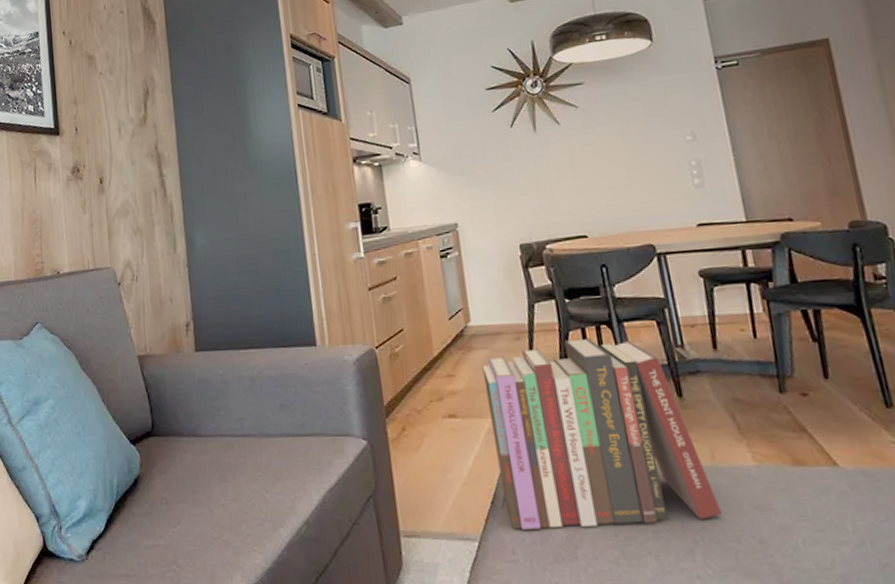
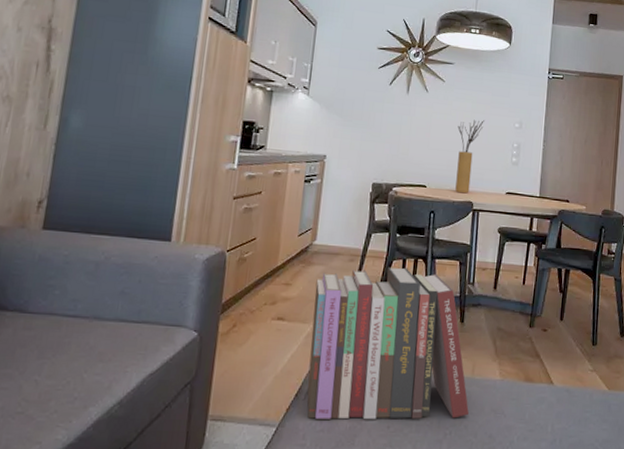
vase: none [608,142,646,237] -> present [455,119,484,194]

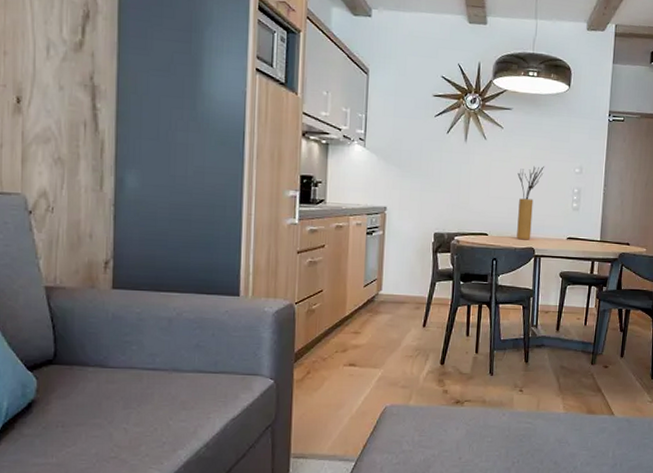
books: present [307,266,470,420] -> none [381,313,536,454]

